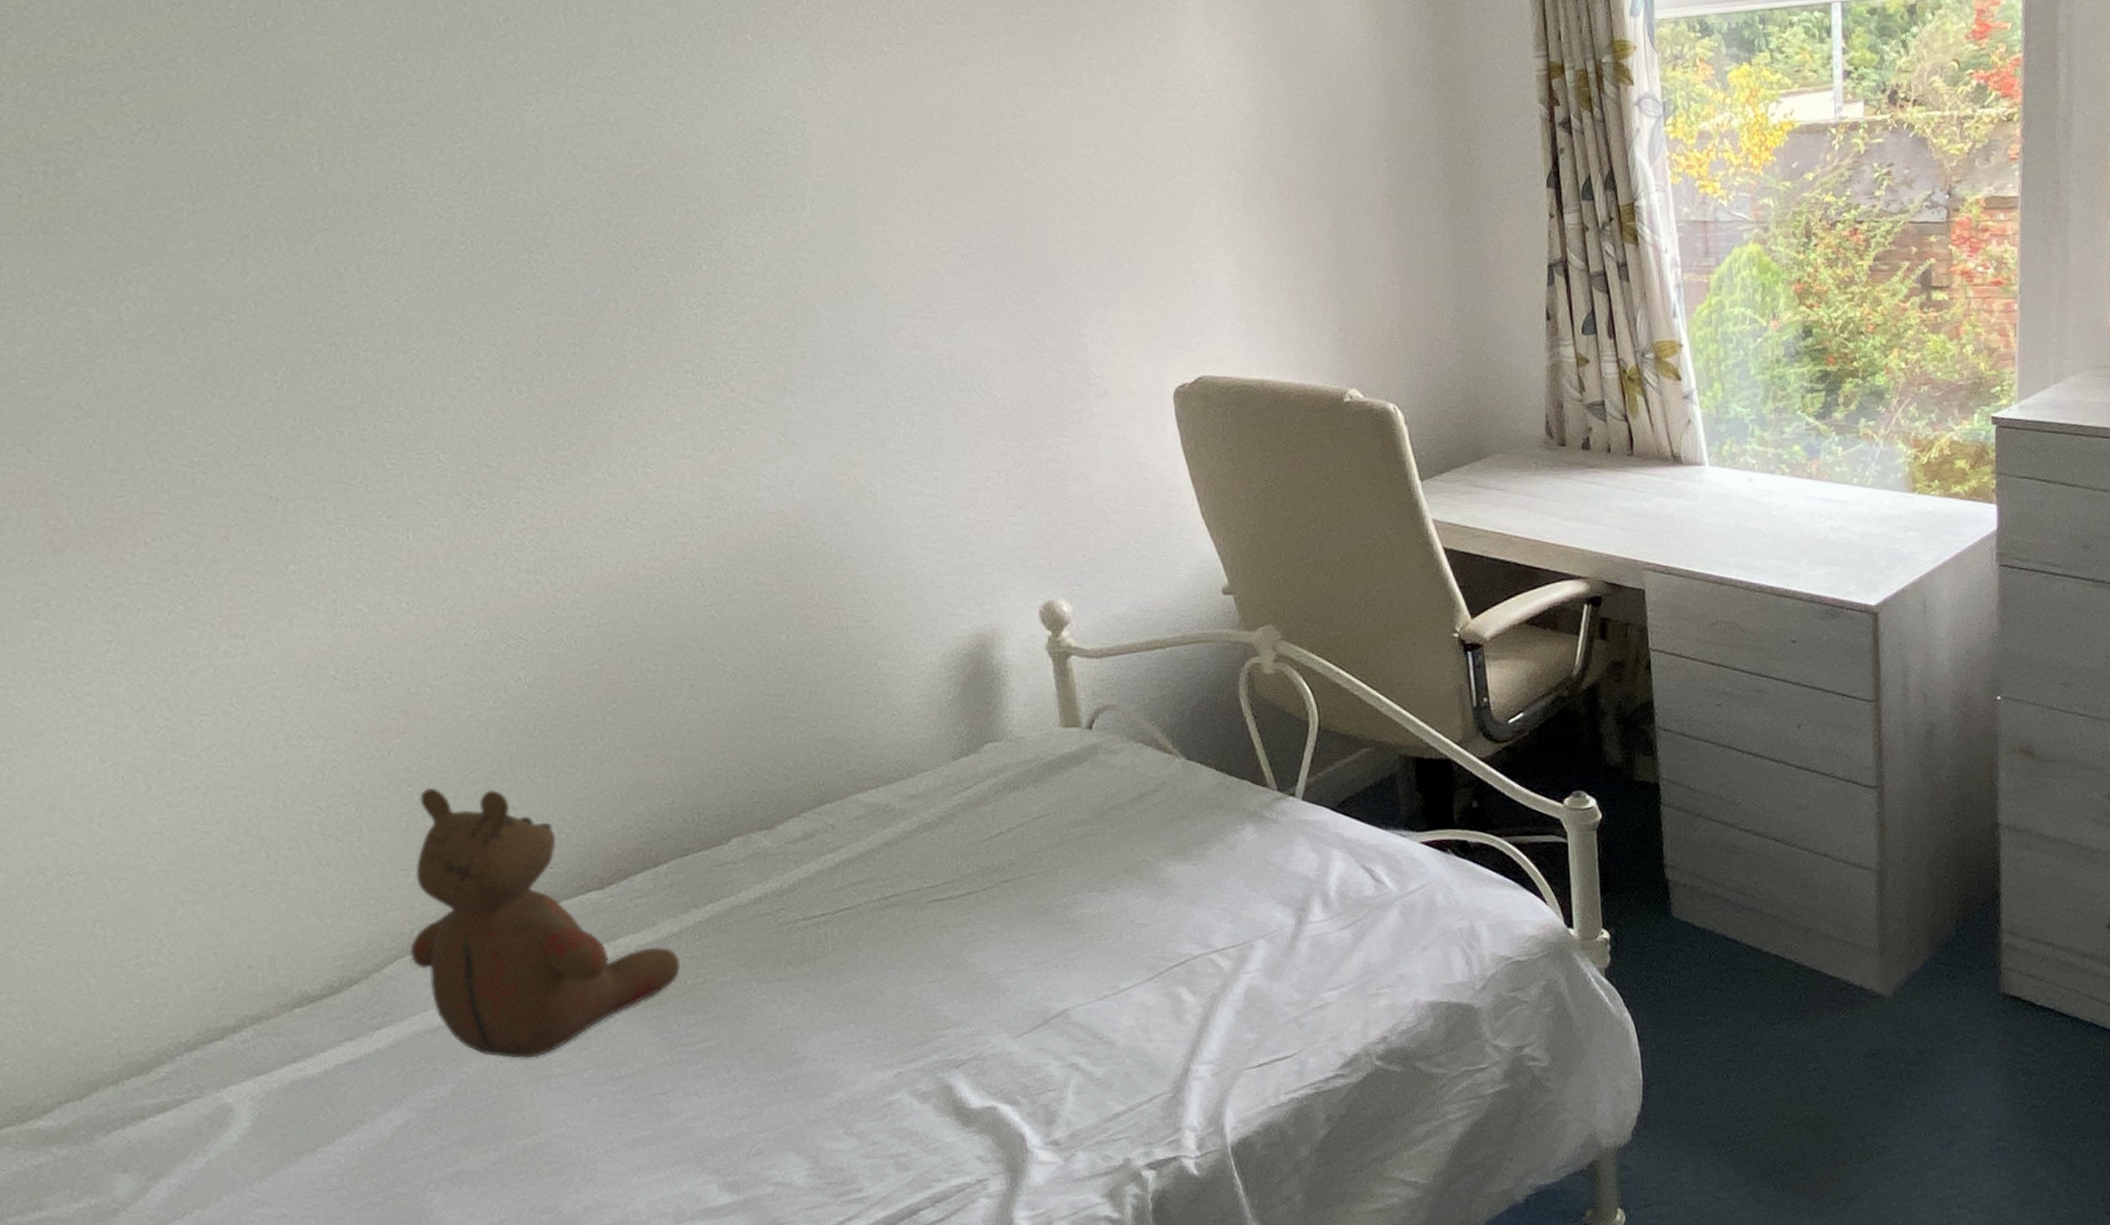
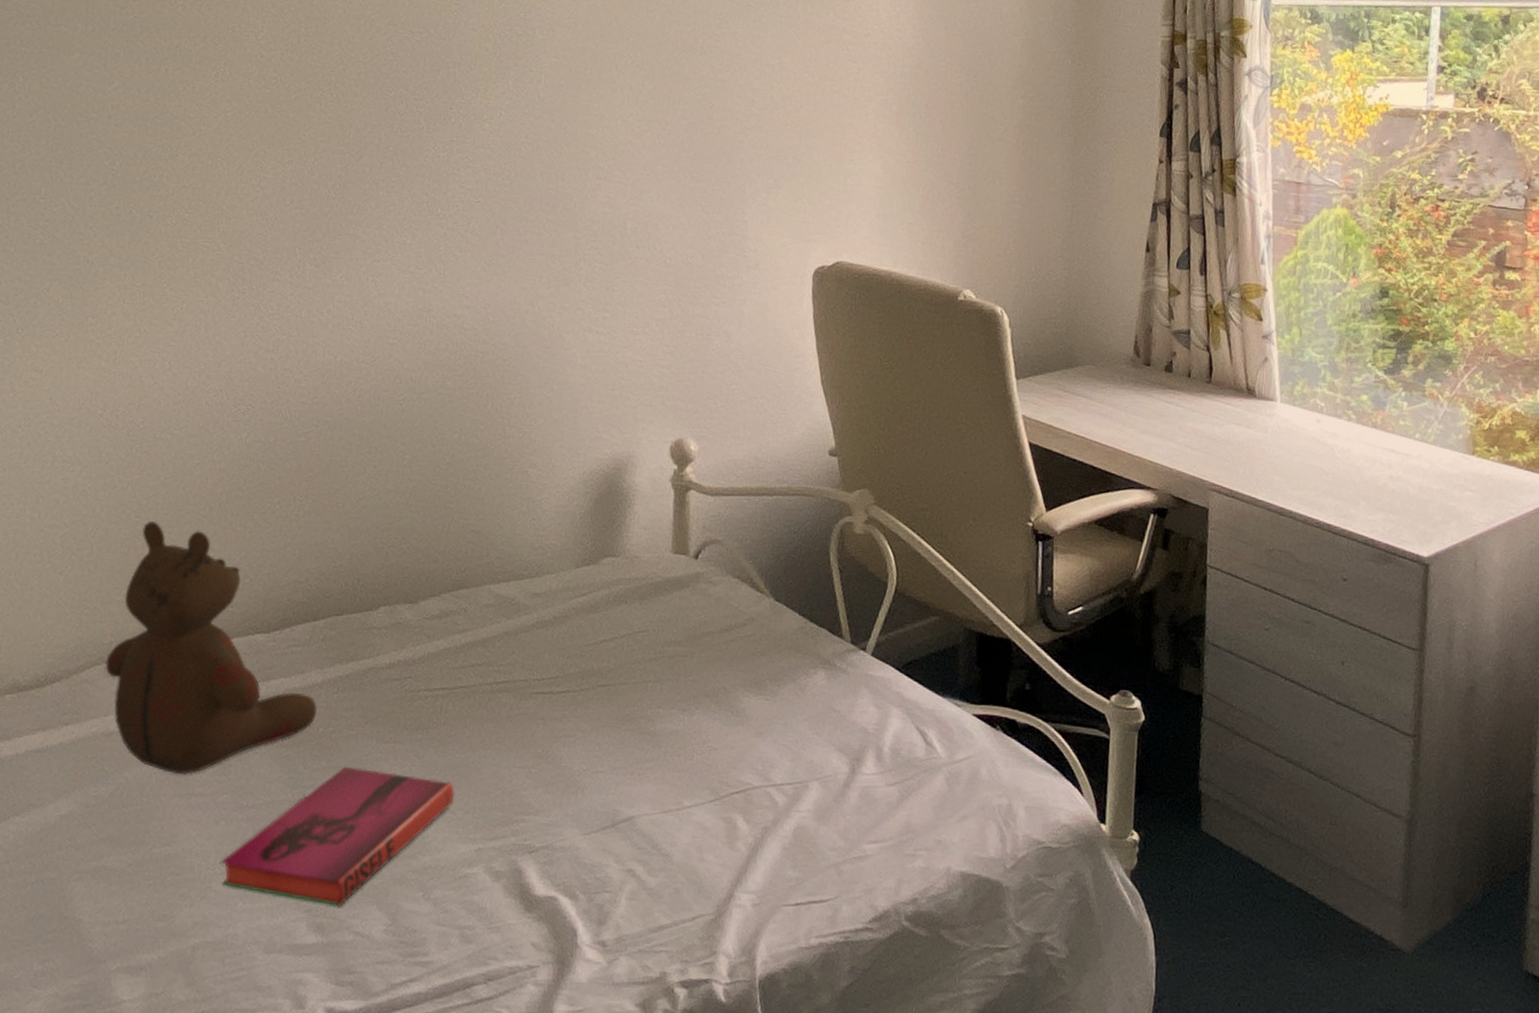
hardback book: none [603,1010,860,1165] -> present [221,766,455,907]

